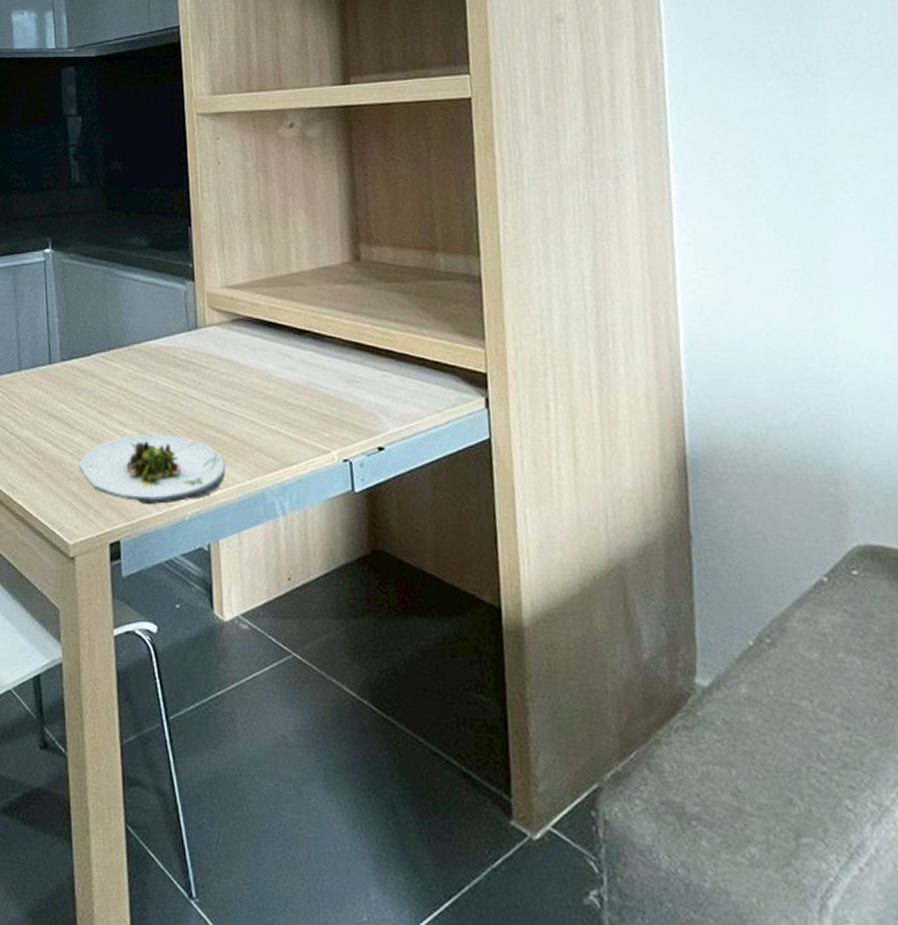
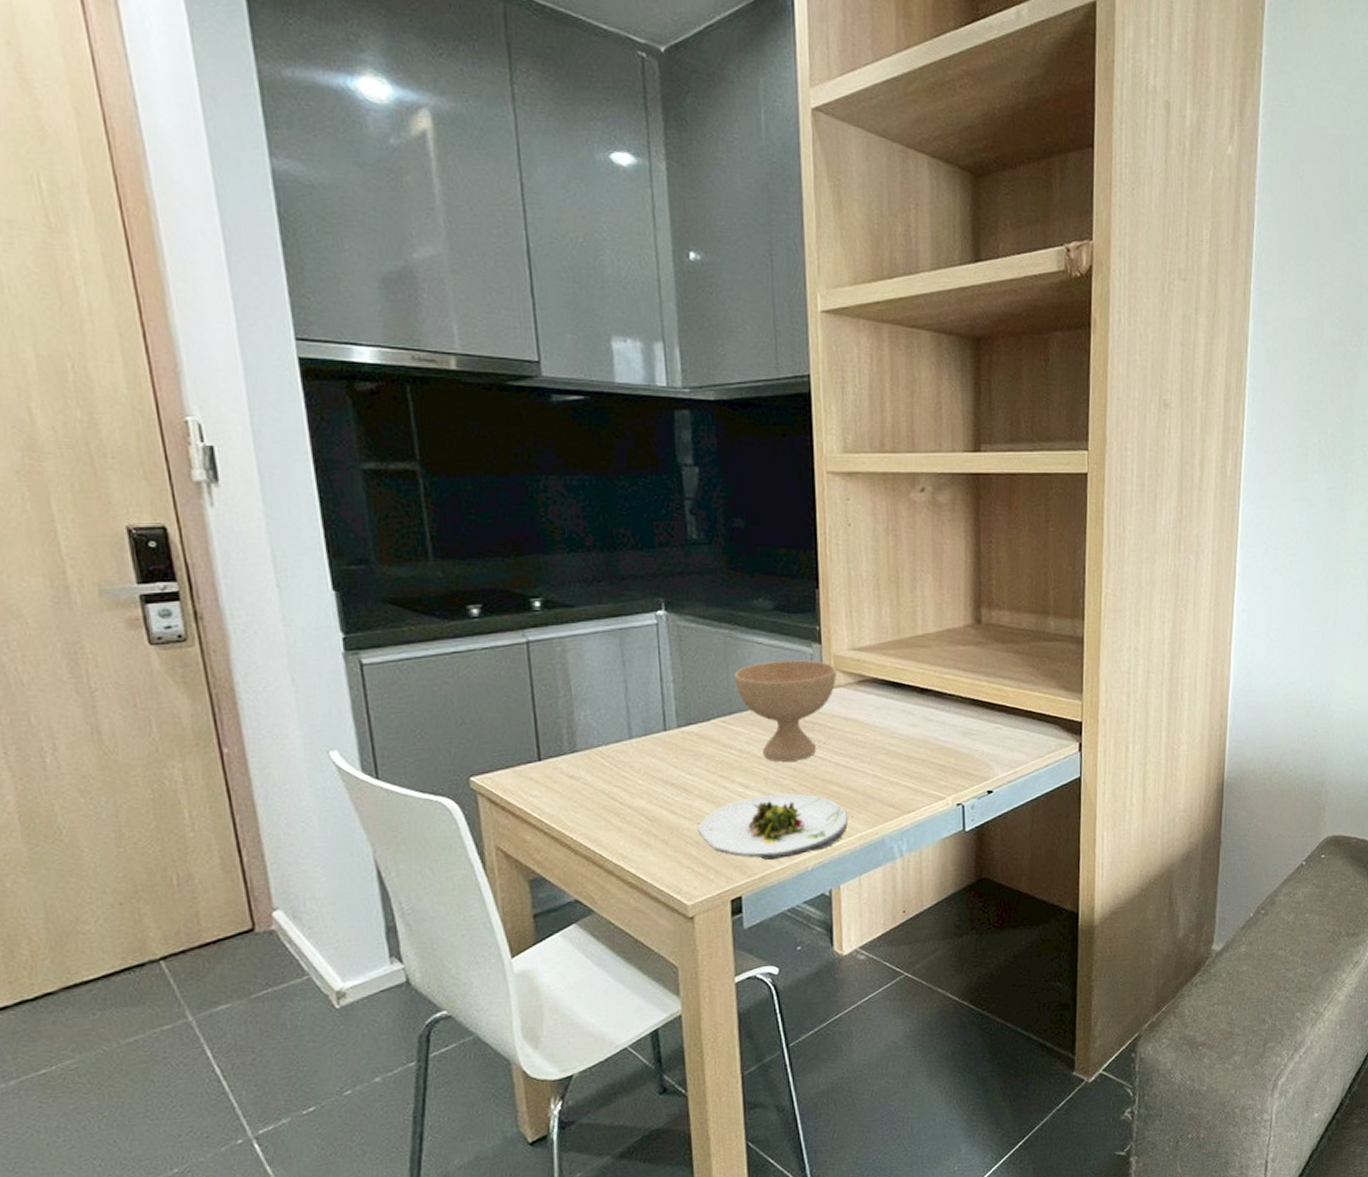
bowl: none [112,297,210,401] -> present [734,660,836,762]

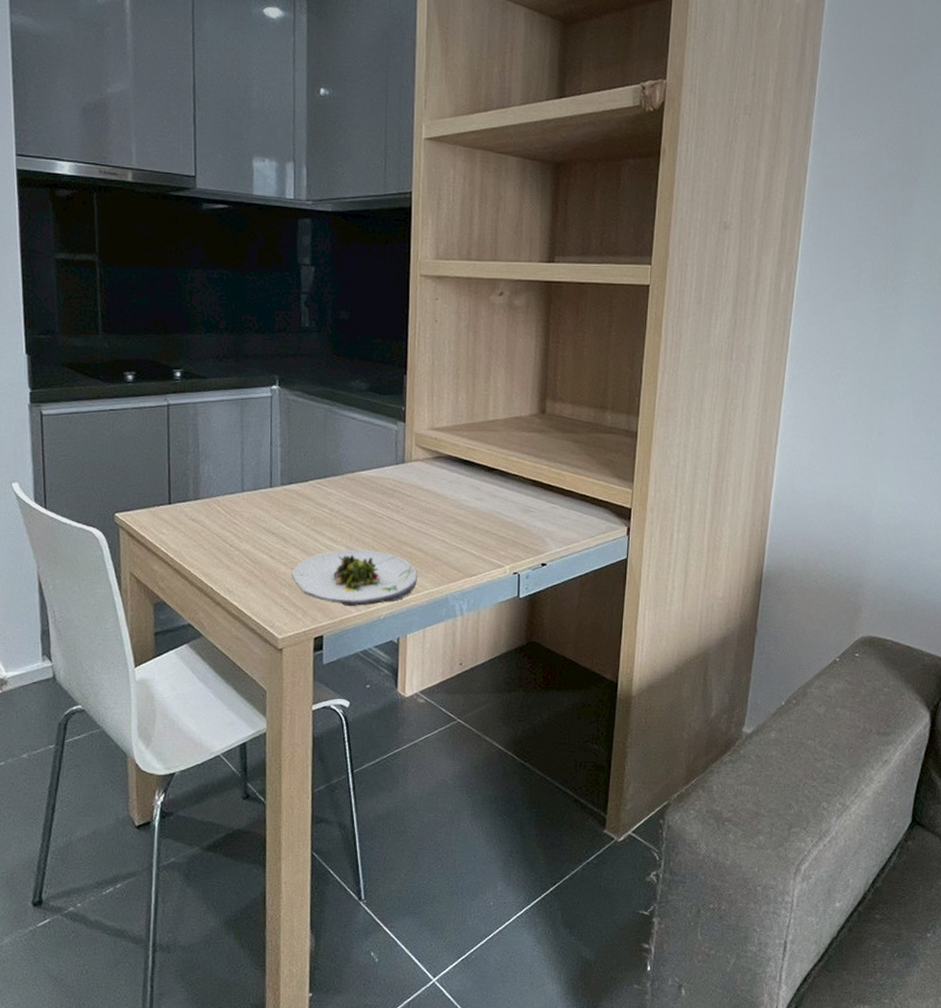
bowl: present [734,660,836,762] -> none [331,435,416,522]

